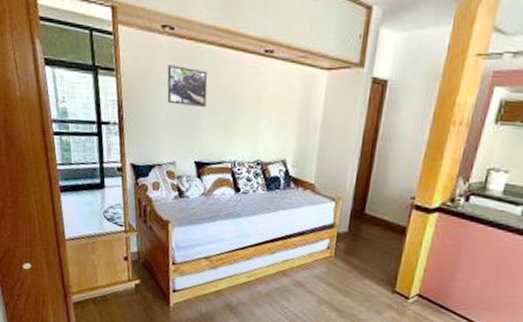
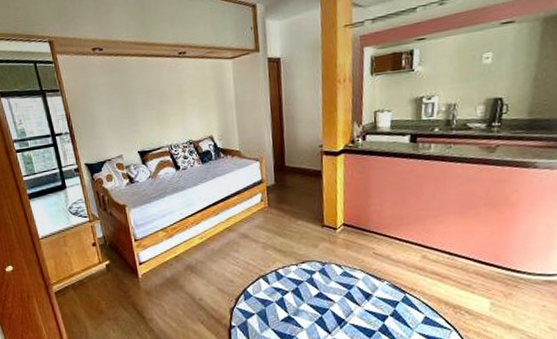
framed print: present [167,65,208,107] -> none [102,77,139,109]

